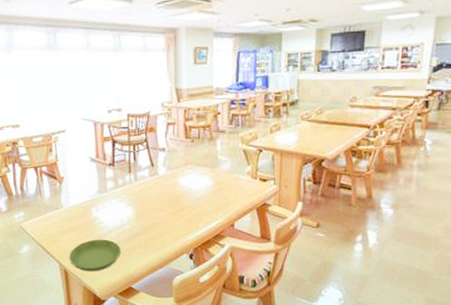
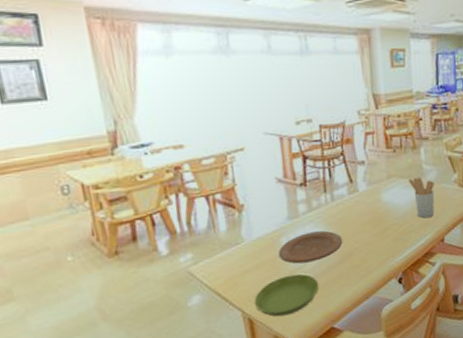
plate: none [90,205,143,231] -> present [279,230,343,264]
utensil holder: none [204,166,228,203] -> present [409,177,435,218]

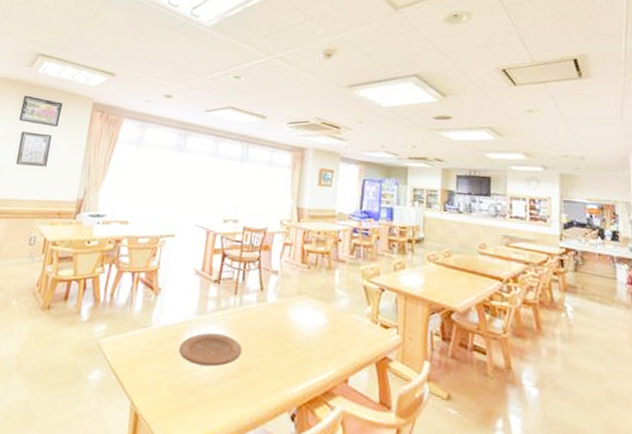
saucer: present [254,273,319,317] -> none [144,374,210,422]
utensil holder: present [409,177,435,218] -> none [319,300,345,349]

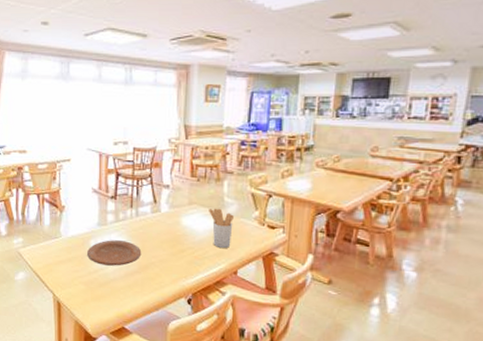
utensil holder: none [319,300,345,349] -> present [209,208,234,248]

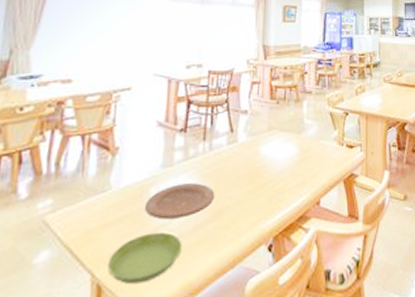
saucer: none [63,272,117,307] -> present [107,231,183,285]
utensil holder: present [209,208,234,248] -> none [289,131,314,176]

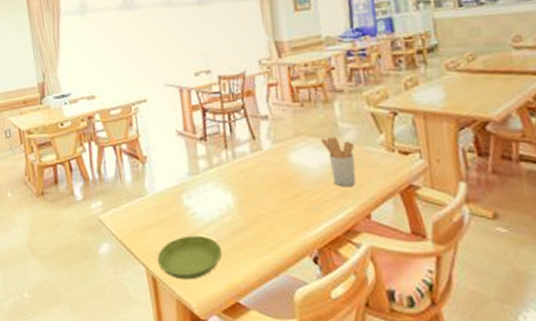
plate: present [145,183,215,220] -> none [180,191,247,224]
utensil holder: none [289,131,314,176] -> present [321,136,356,186]

